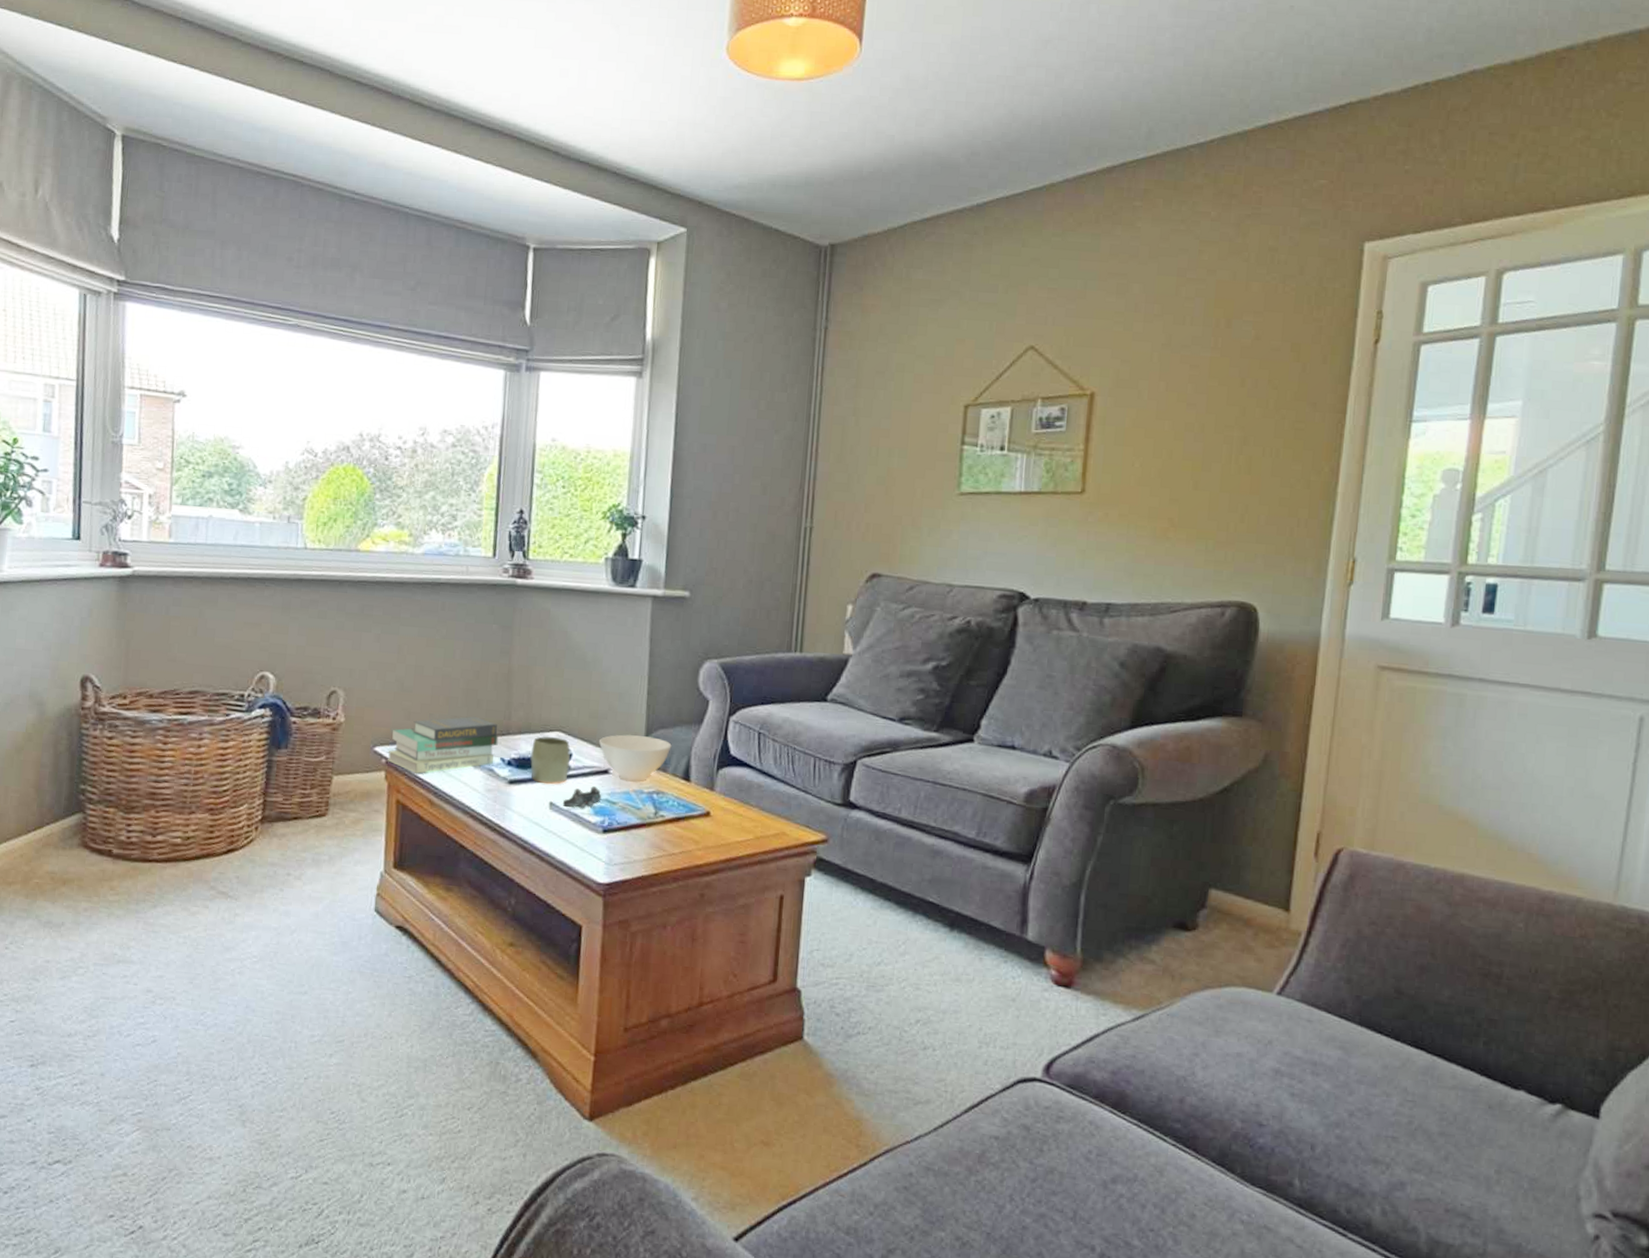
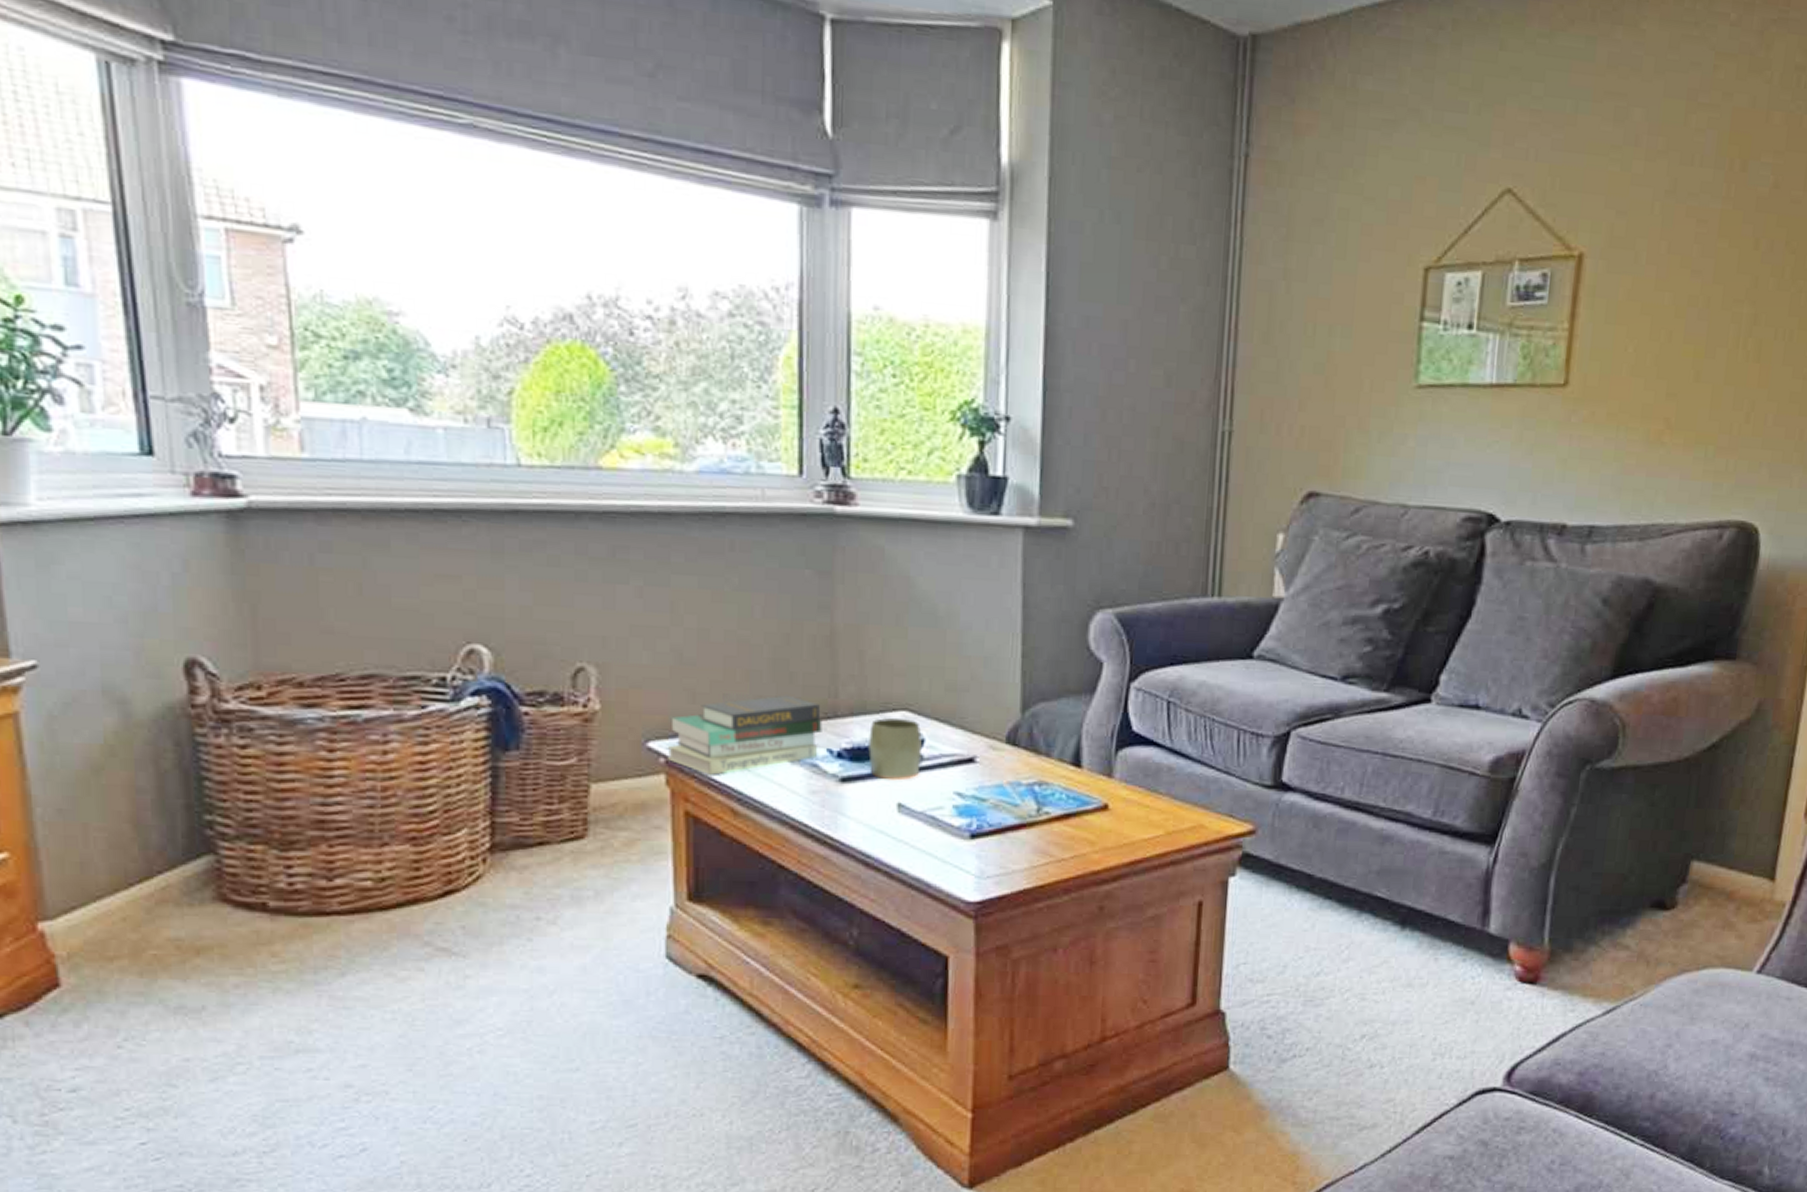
gaming controller: present [562,786,602,809] -> none [914,780,967,810]
bowl: present [598,734,672,782] -> none [959,711,1056,772]

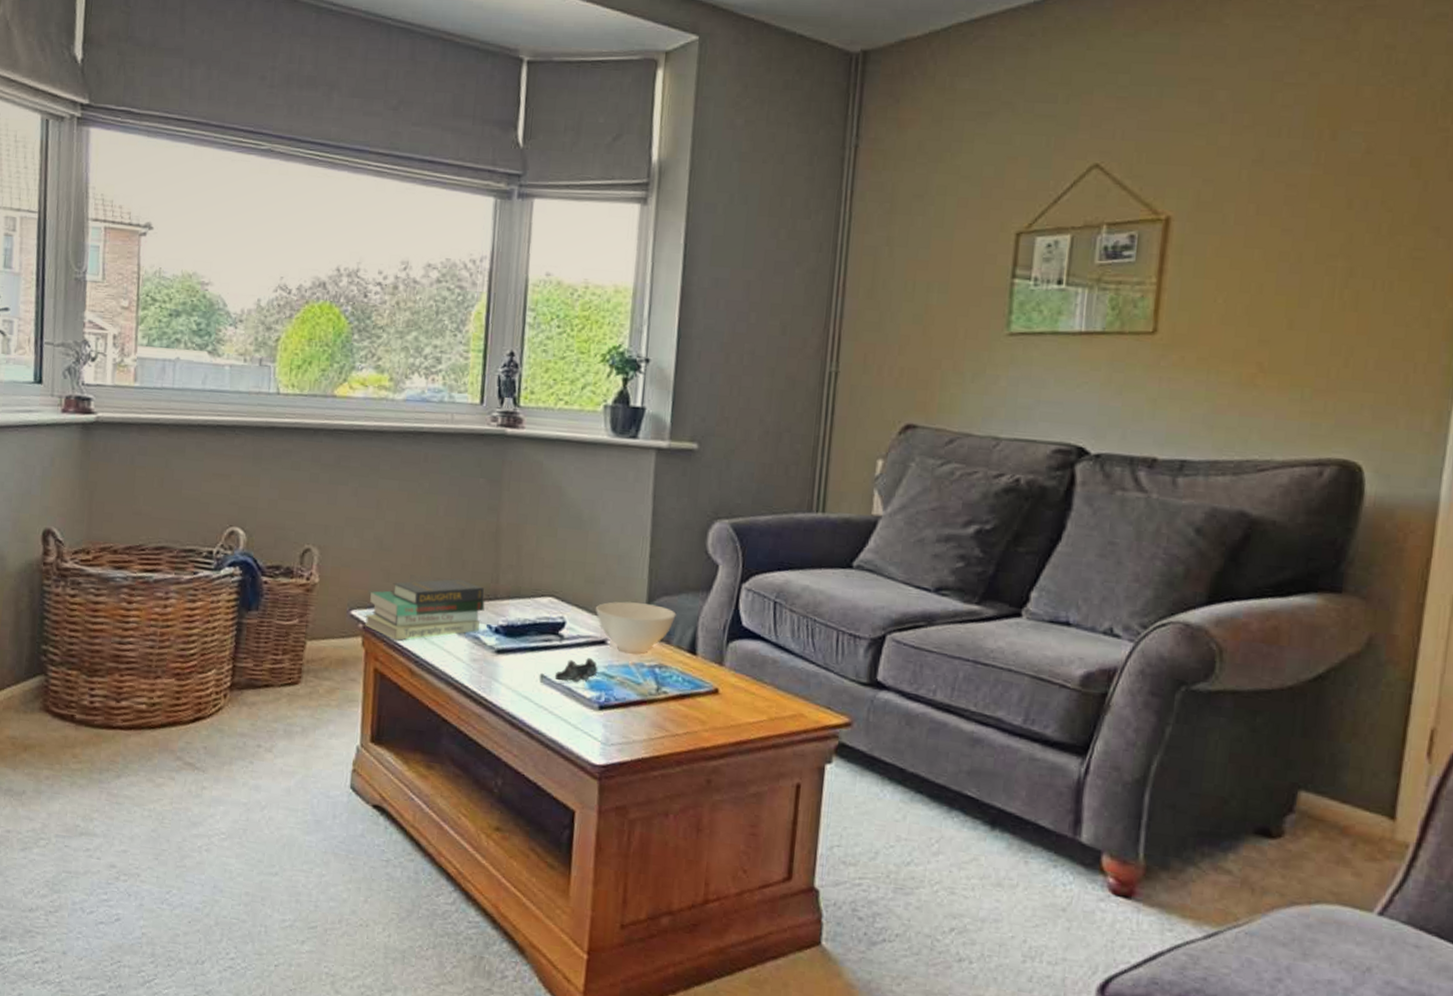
mug: present [867,718,922,780] -> none [519,602,564,655]
gaming controller: none [914,780,967,810] -> present [554,658,598,683]
bowl: none [959,711,1056,772] -> present [595,601,677,655]

